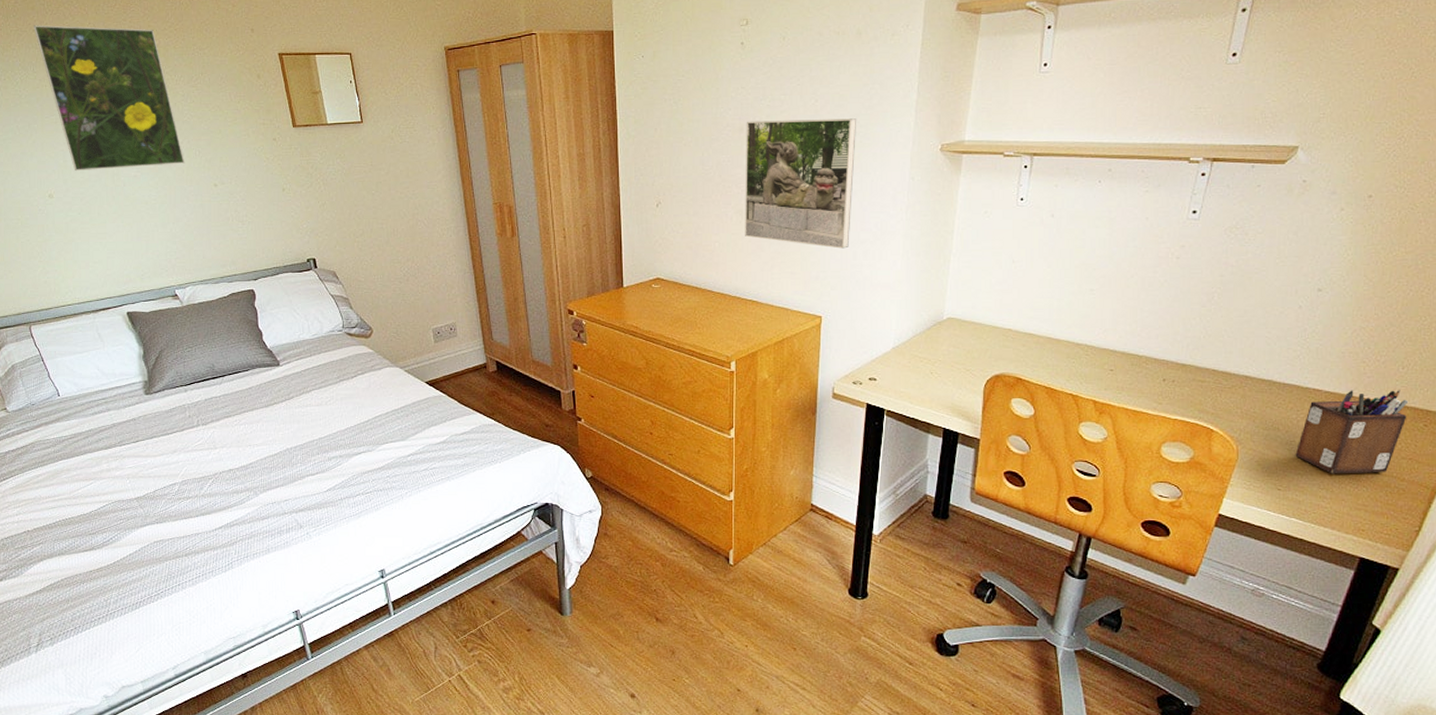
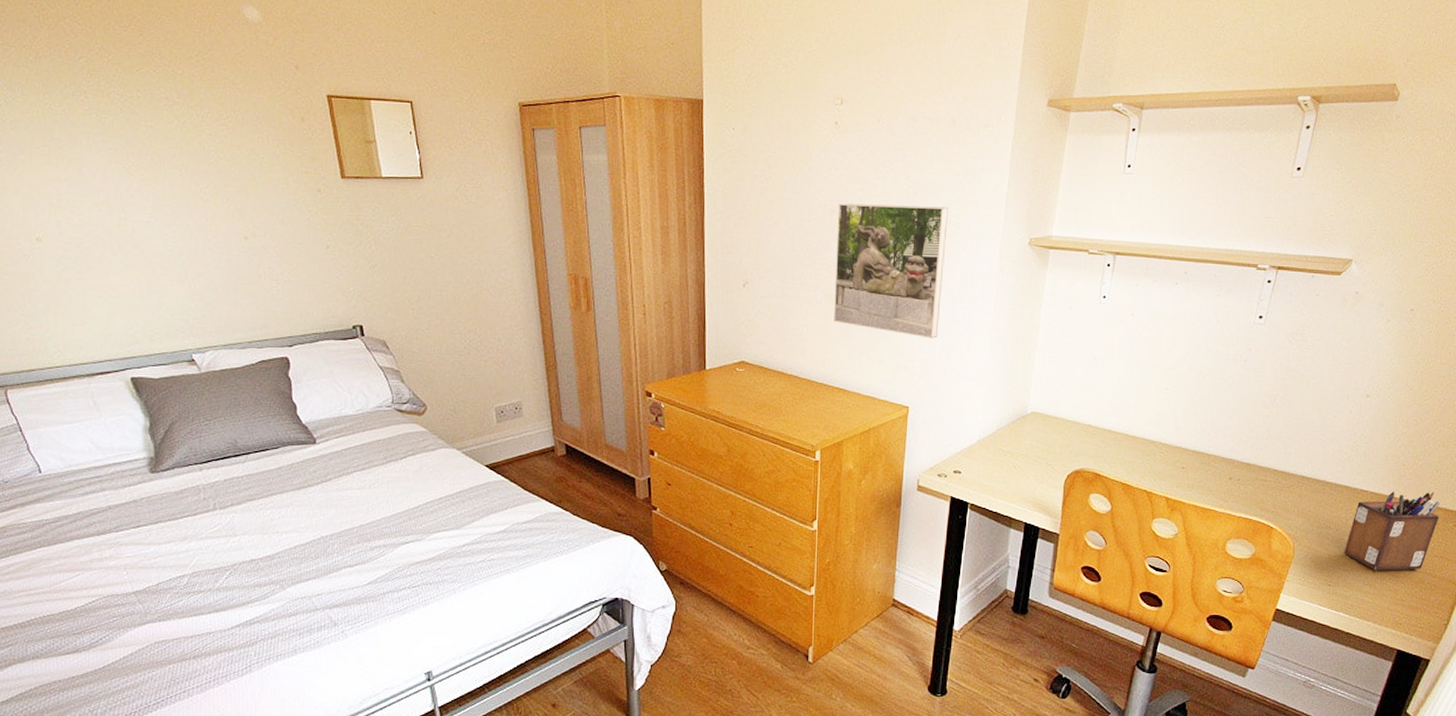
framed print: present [33,25,185,172] -> none [23,40,210,213]

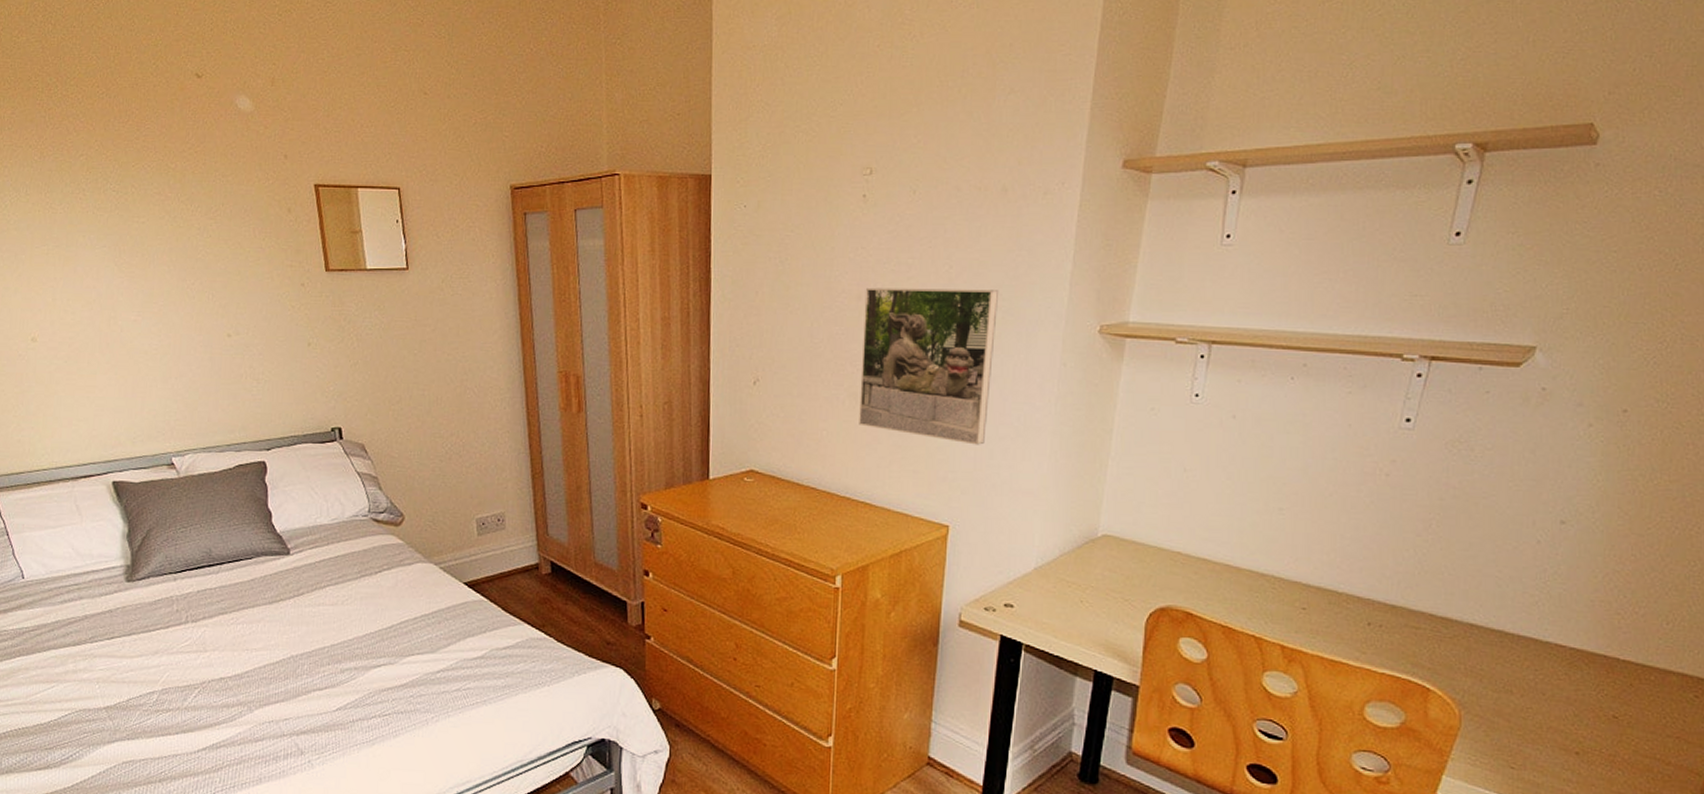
desk organizer: present [1344,491,1441,571] -> none [1532,648,1675,753]

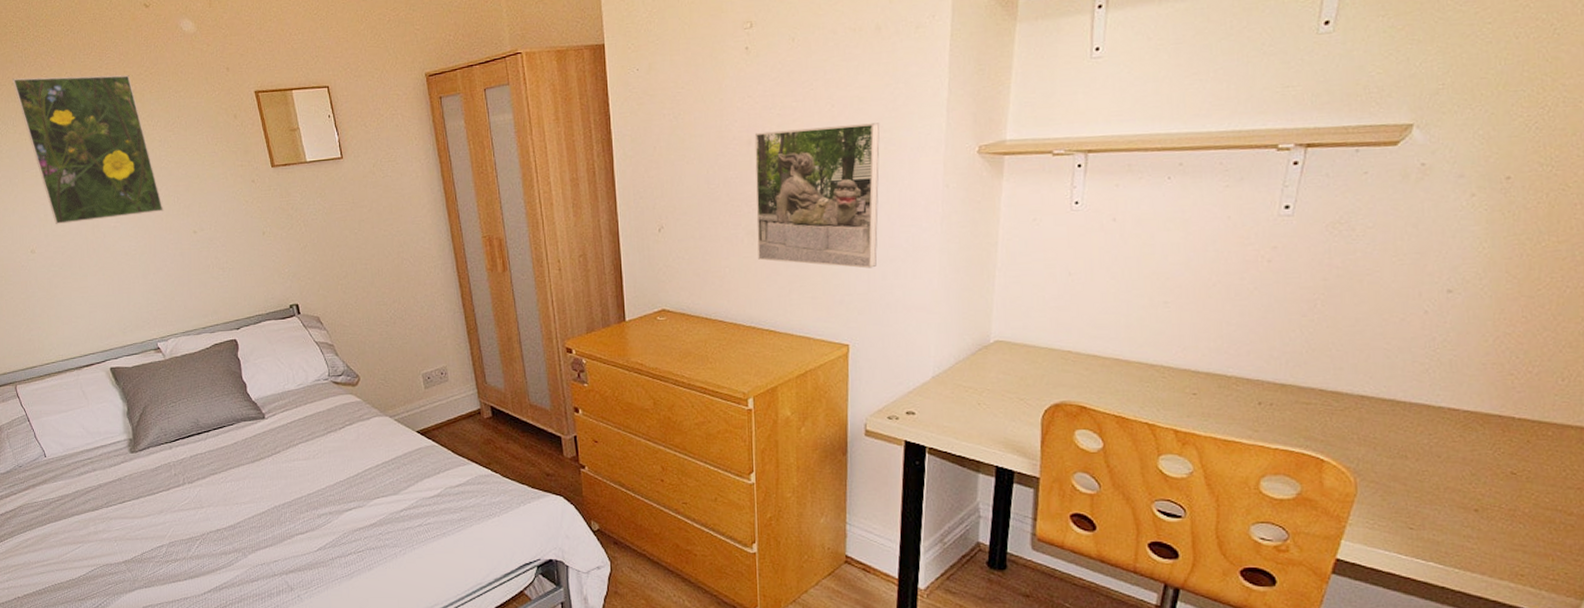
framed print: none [30,140,196,312] -> present [11,74,164,225]

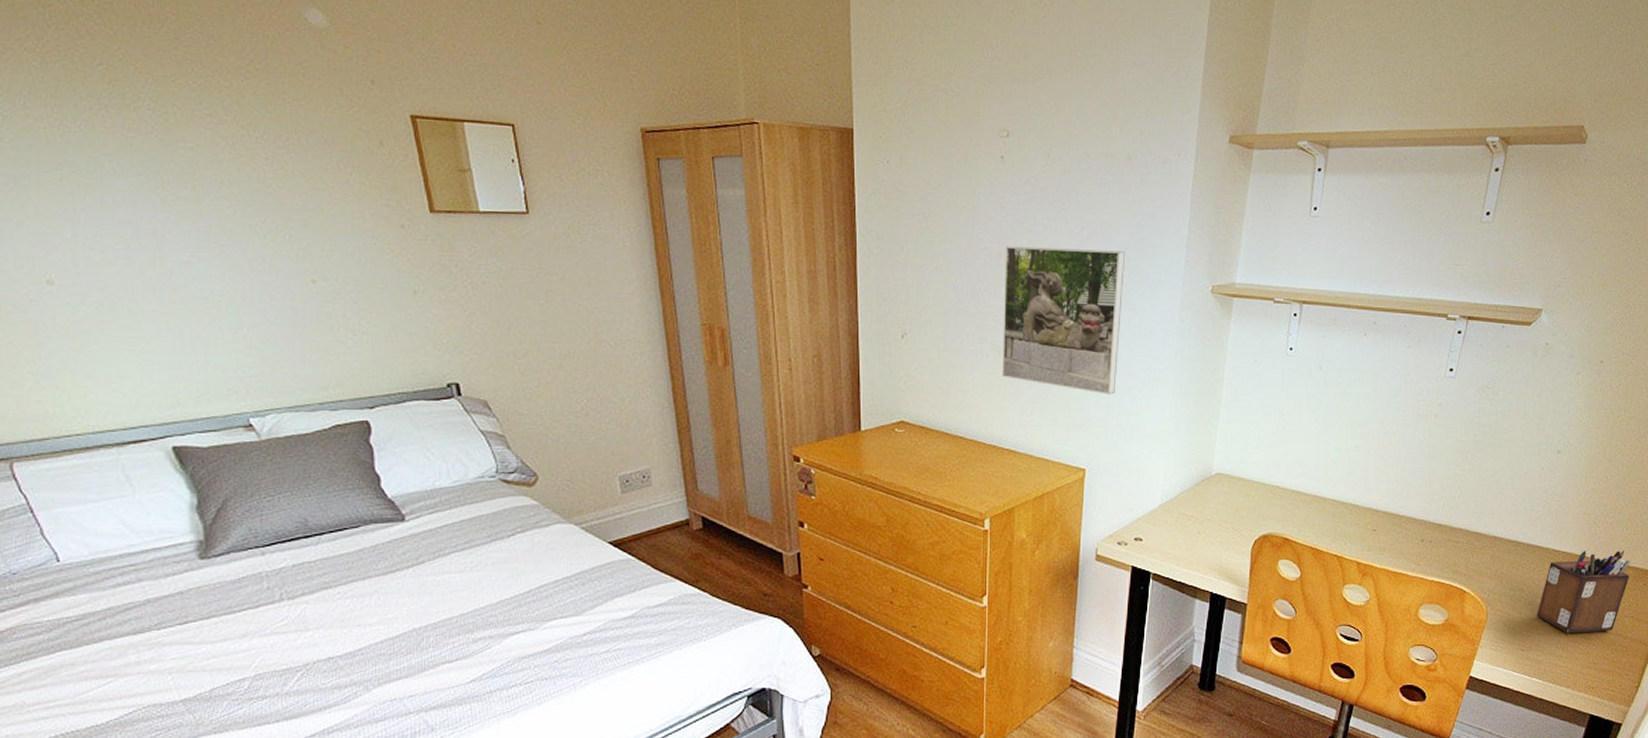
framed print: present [11,74,164,225] -> none [24,41,268,251]
desk organizer: none [1429,406,1573,509] -> present [1536,550,1631,633]

